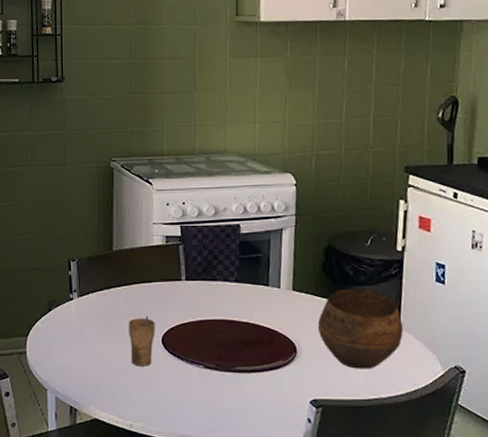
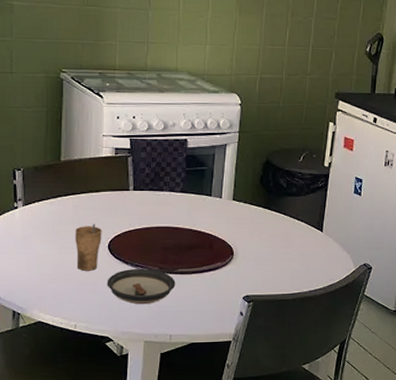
saucer: none [161,364,234,406] -> present [107,268,176,305]
bowl: present [317,289,403,369] -> none [253,200,325,268]

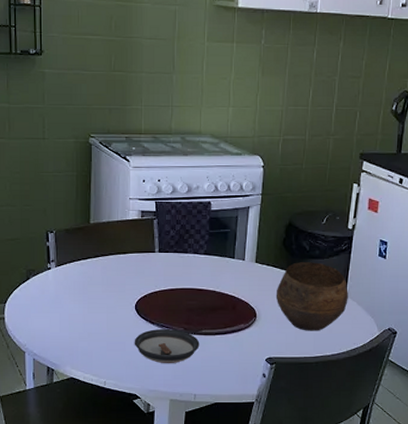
cup: present [75,224,102,271] -> none [104,284,129,330]
bowl: none [253,200,325,268] -> present [275,262,348,331]

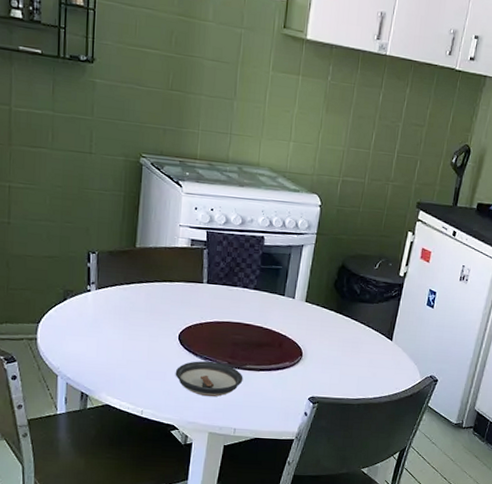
bowl: present [275,262,348,331] -> none [323,305,395,374]

